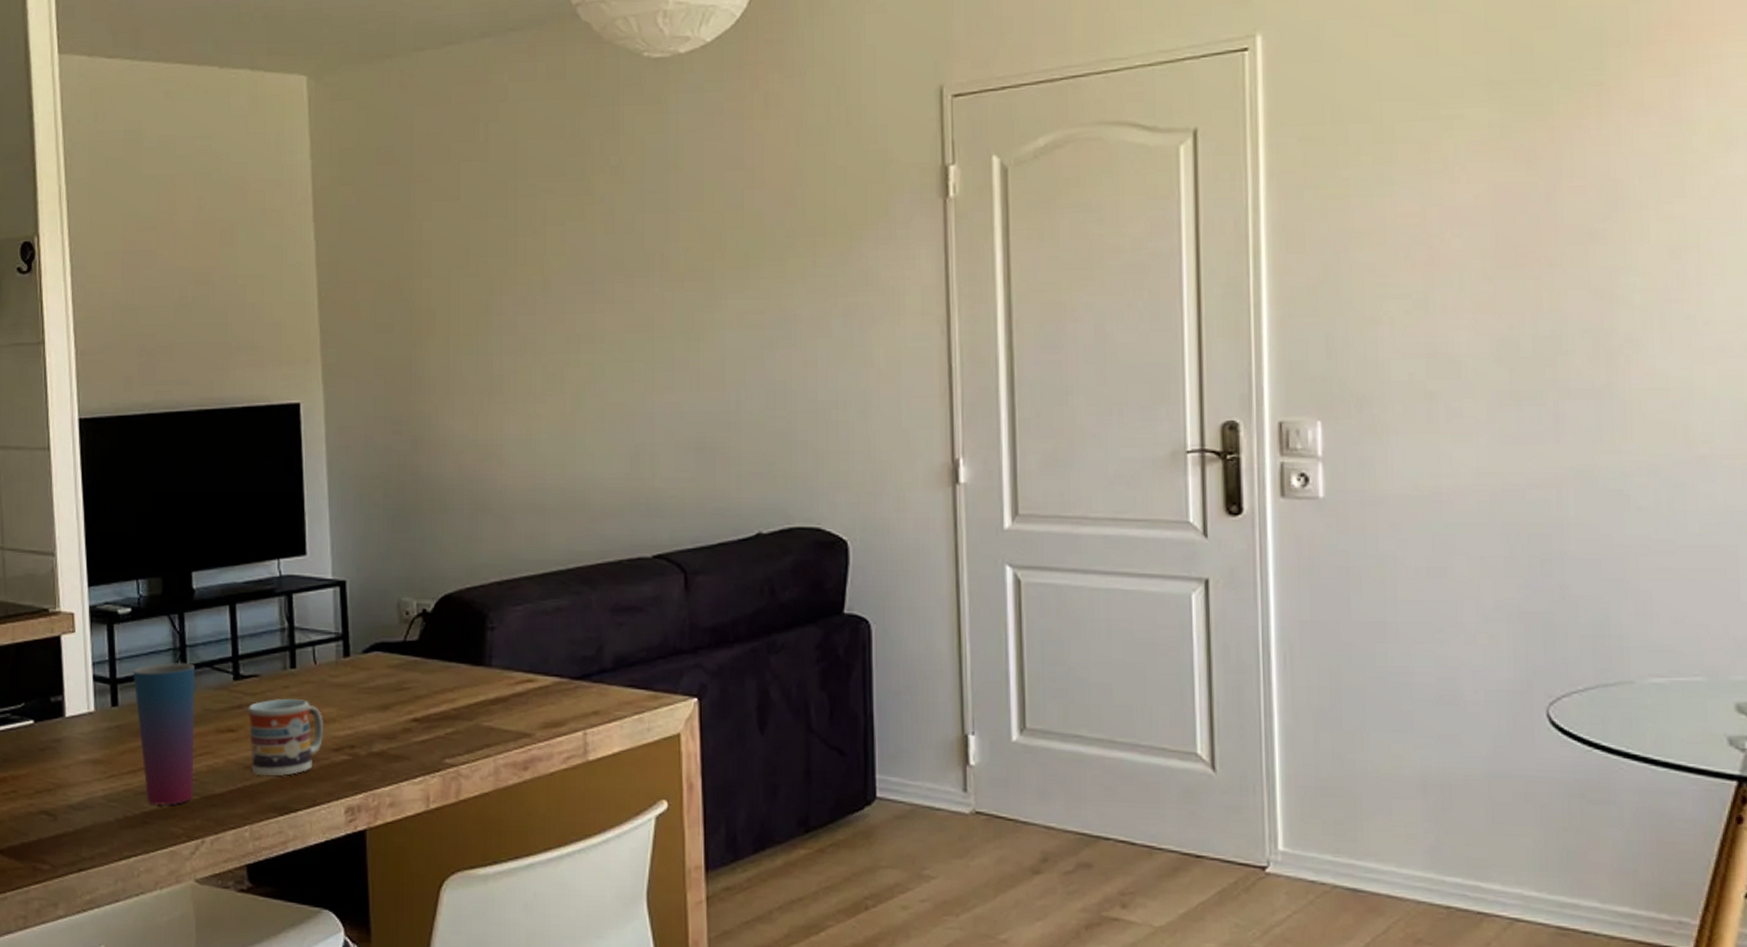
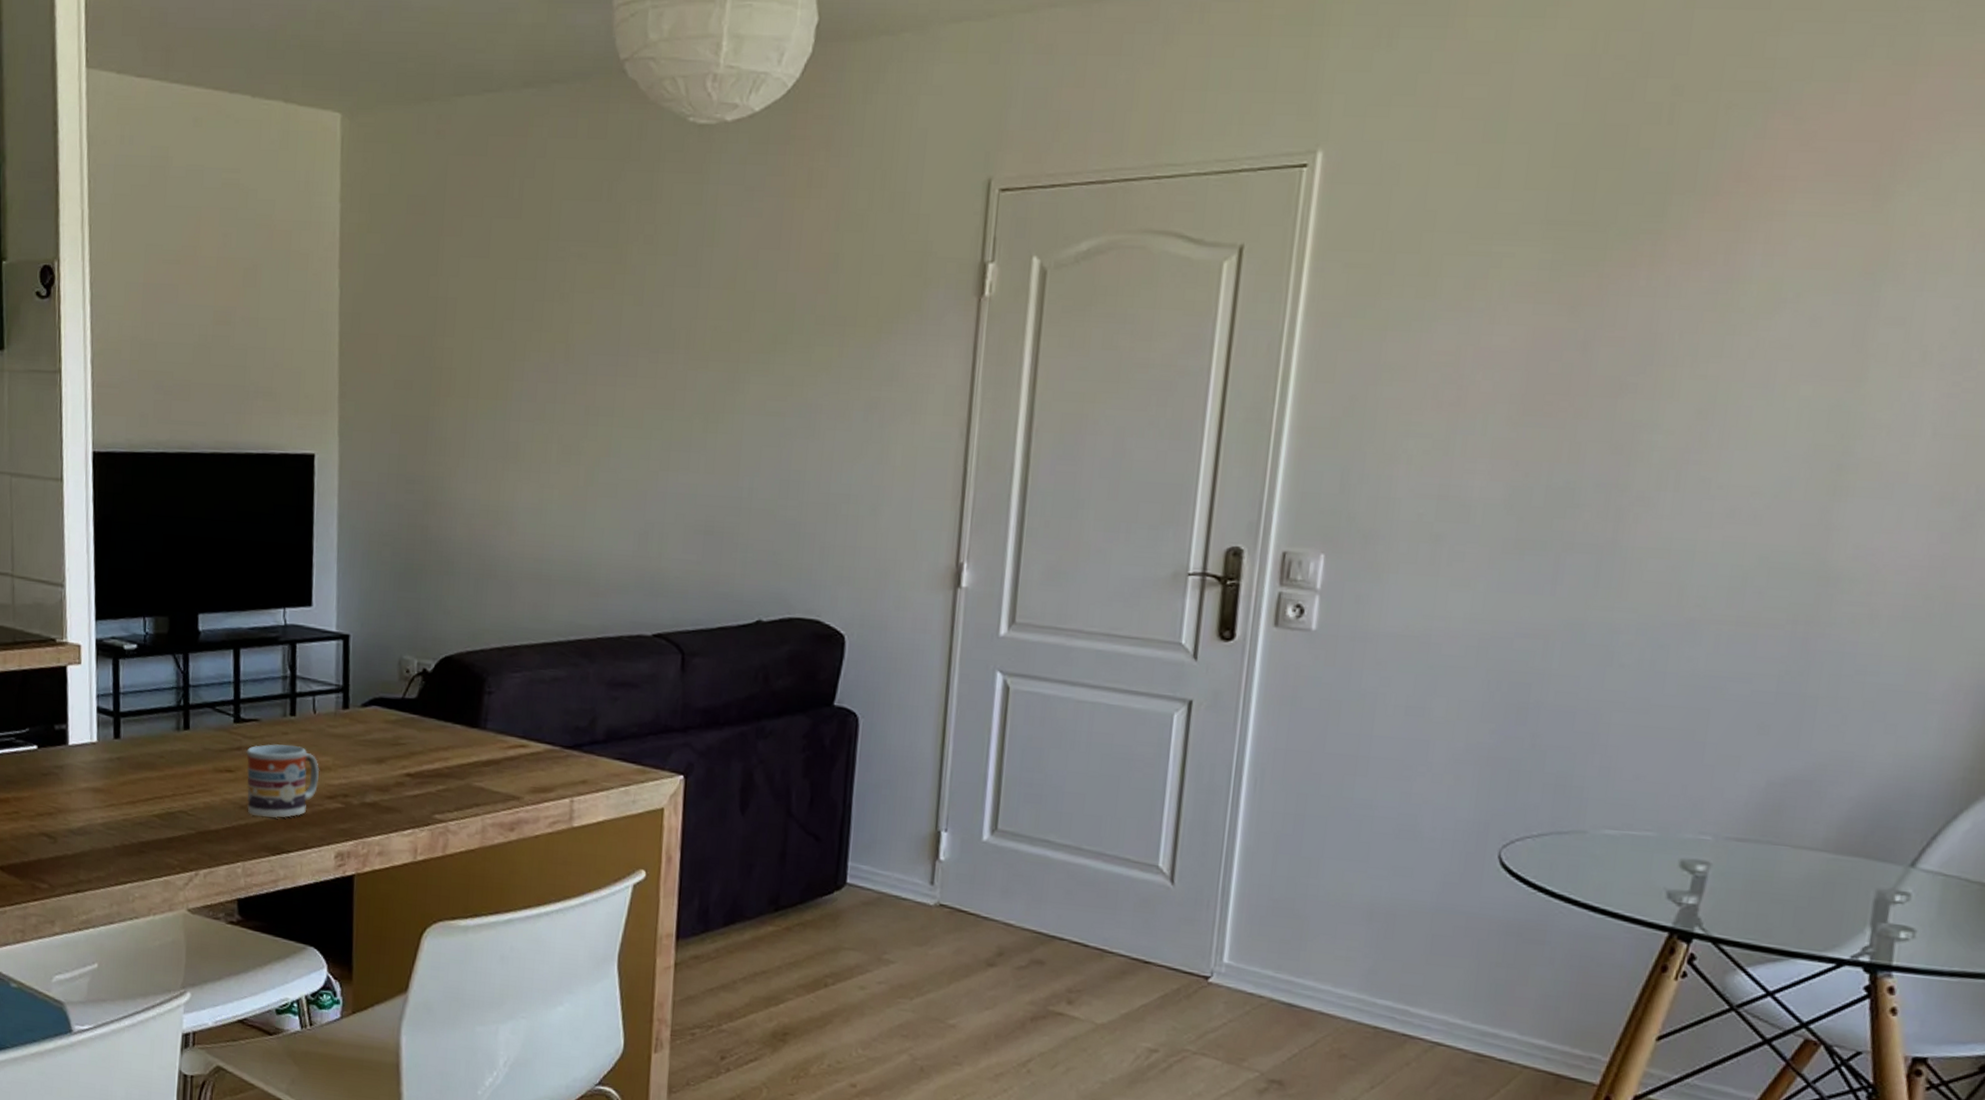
cup: present [132,662,195,805] -> none [136,700,197,837]

